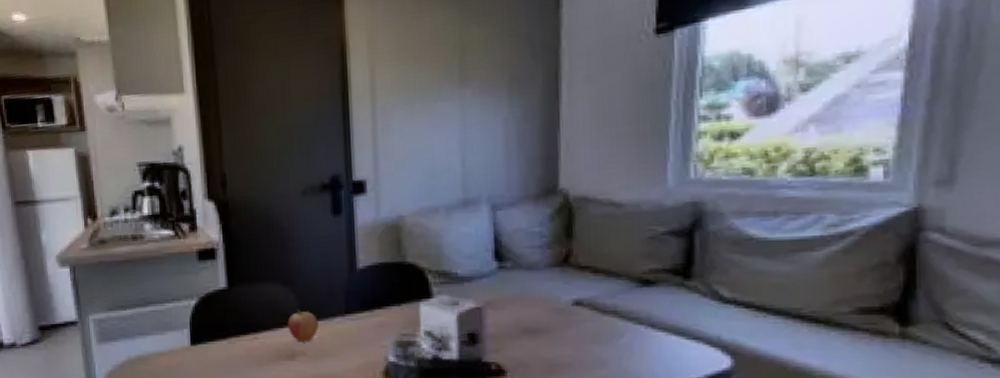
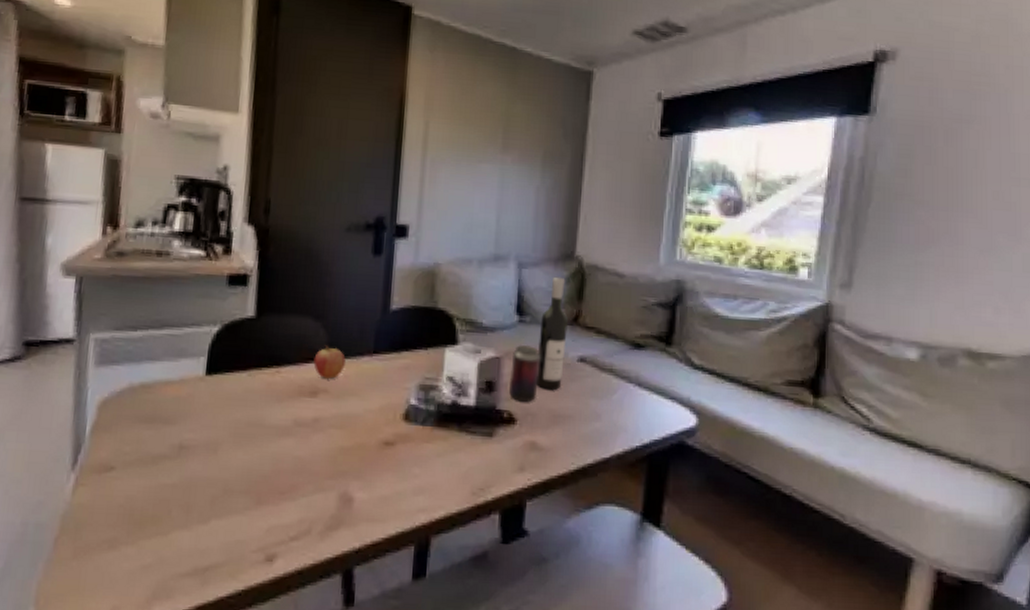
beverage can: none [494,291,528,352] -> present [509,344,541,402]
bottle: none [523,214,557,337] -> present [537,276,568,390]

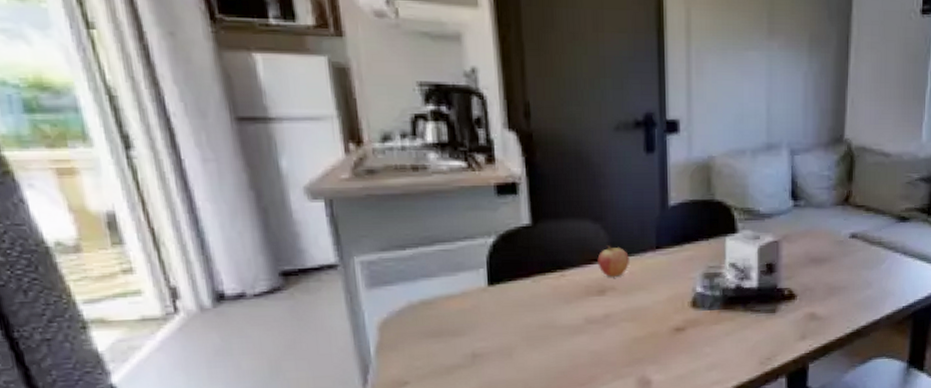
beverage can: present [509,344,541,402] -> none [789,227,816,279]
bottle: present [537,276,568,390] -> none [812,160,839,266]

